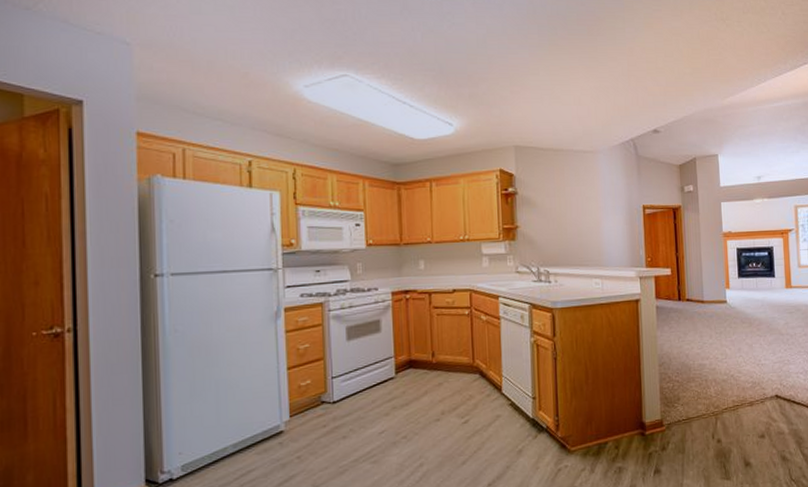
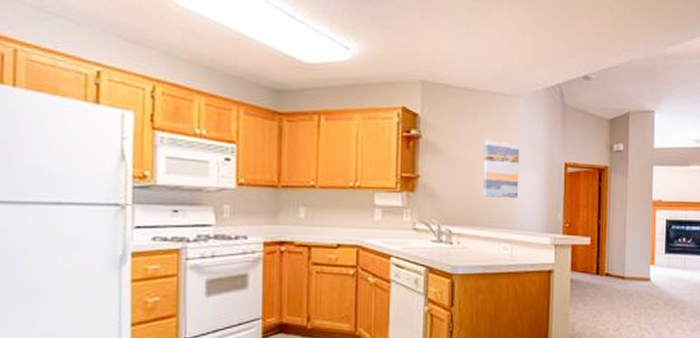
wall art: none [572,190,605,240] -> present [483,139,520,198]

